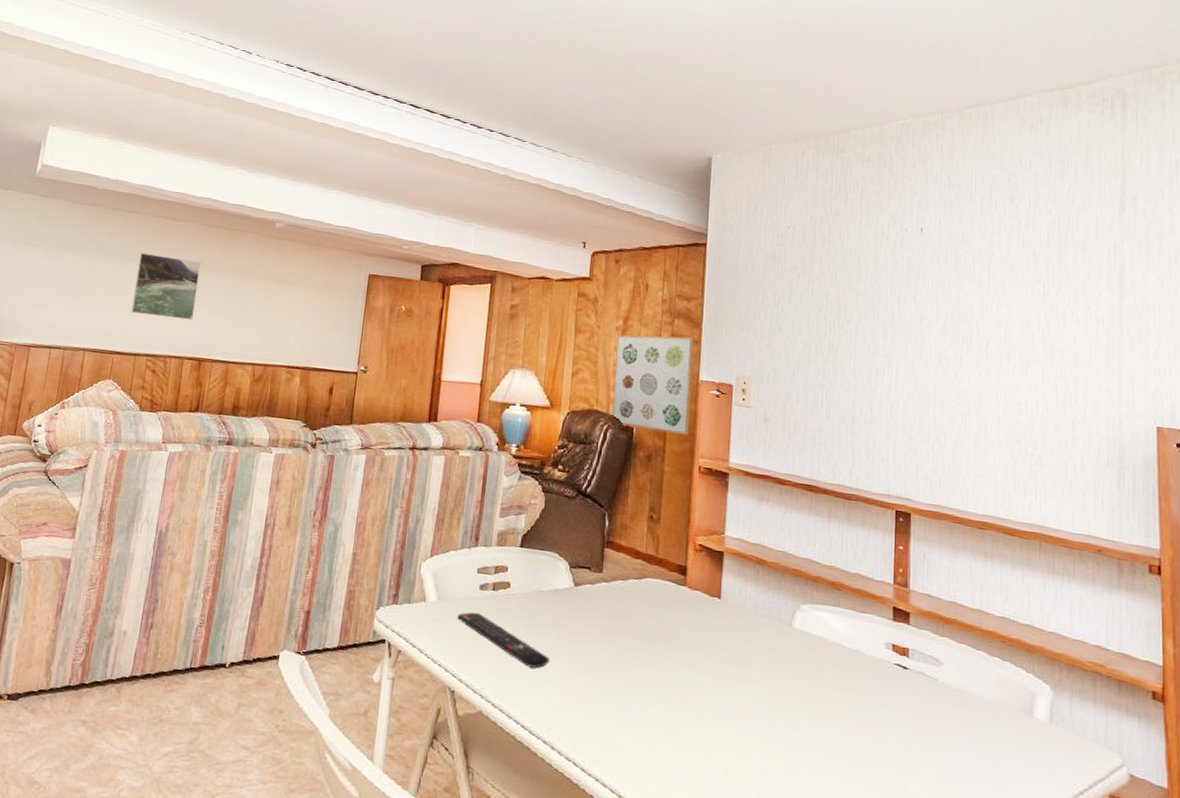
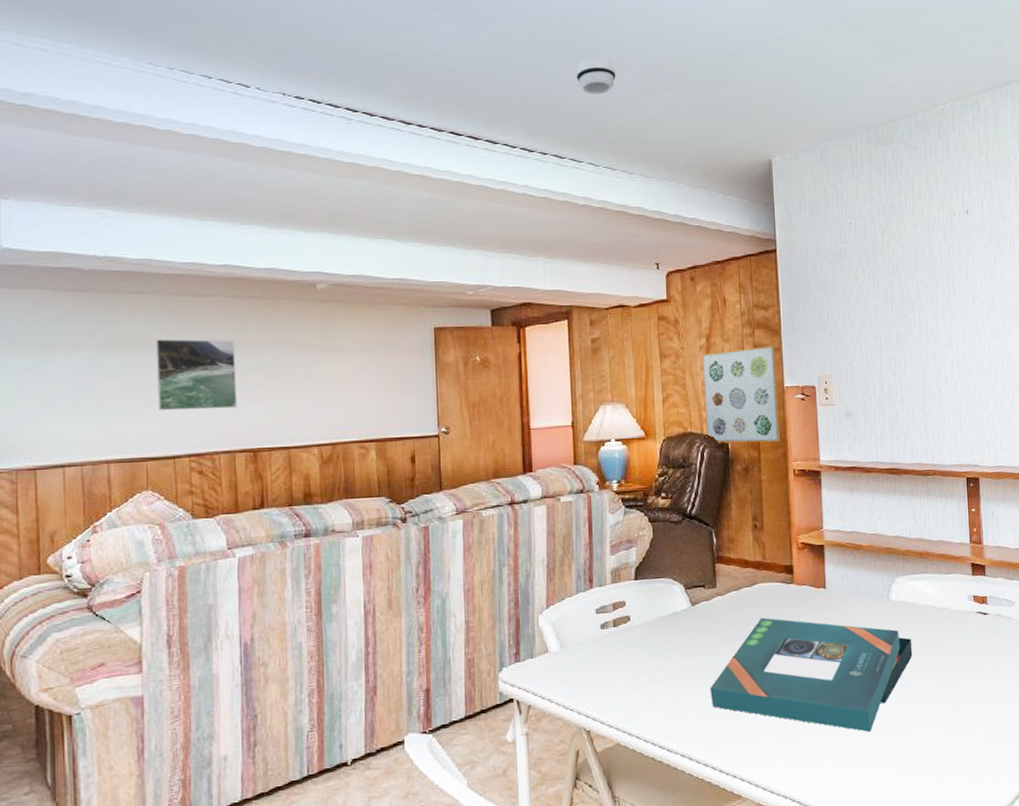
remote control: present [457,612,550,669] -> none [582,651,677,691]
smoke detector: none [530,49,568,83] -> present [576,57,616,95]
board game: none [582,615,814,770] -> present [710,617,913,733]

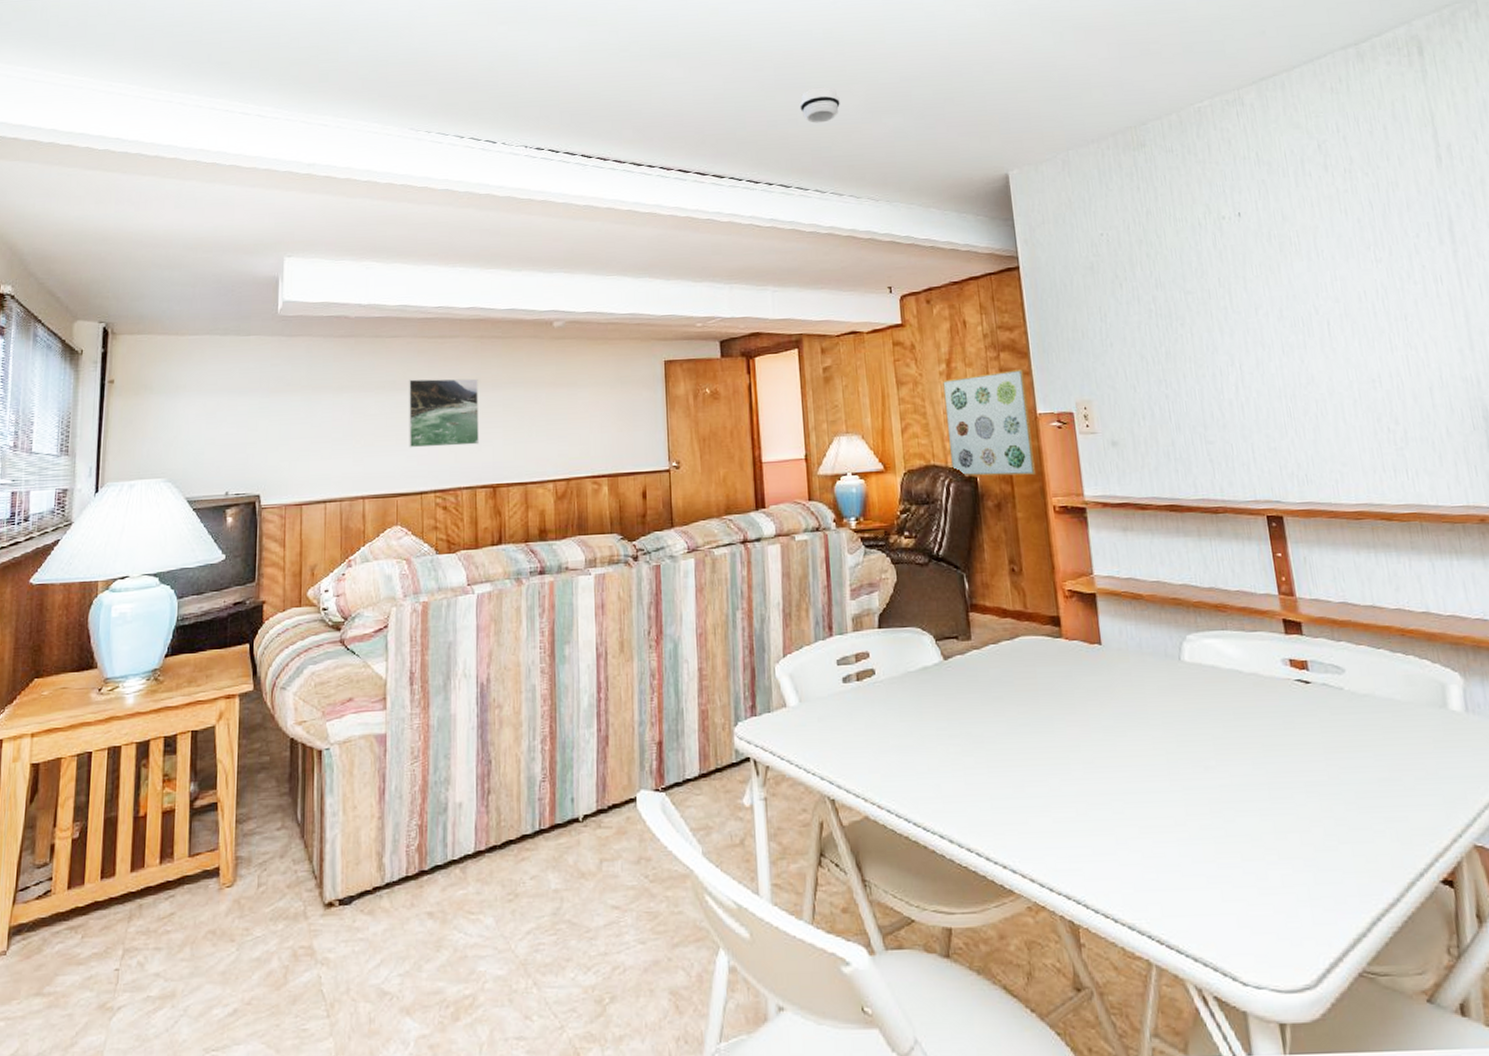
board game: present [710,617,913,733] -> none [969,676,1217,824]

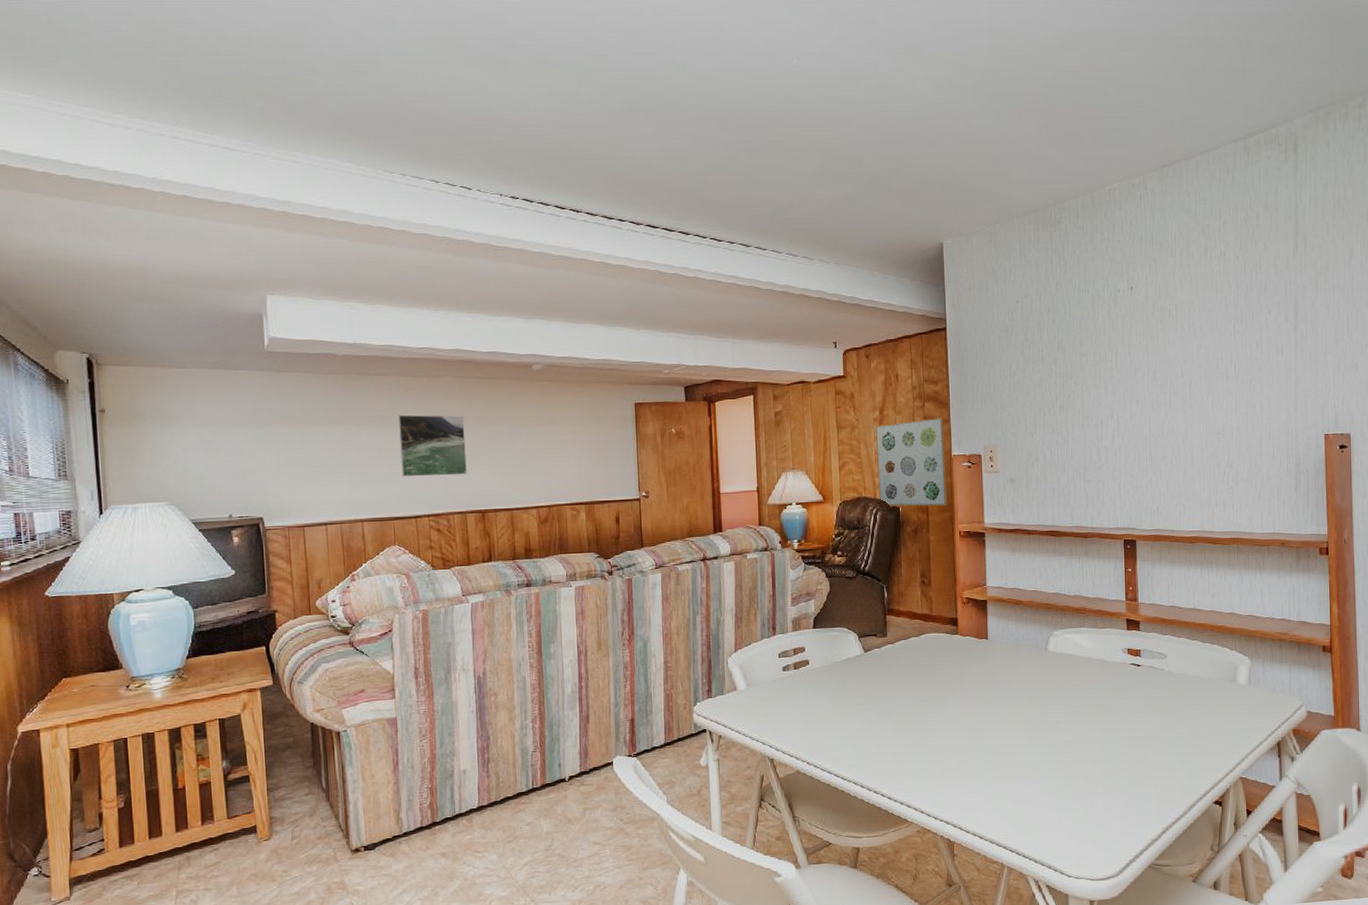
smoke detector: present [799,87,840,123] -> none [760,151,798,186]

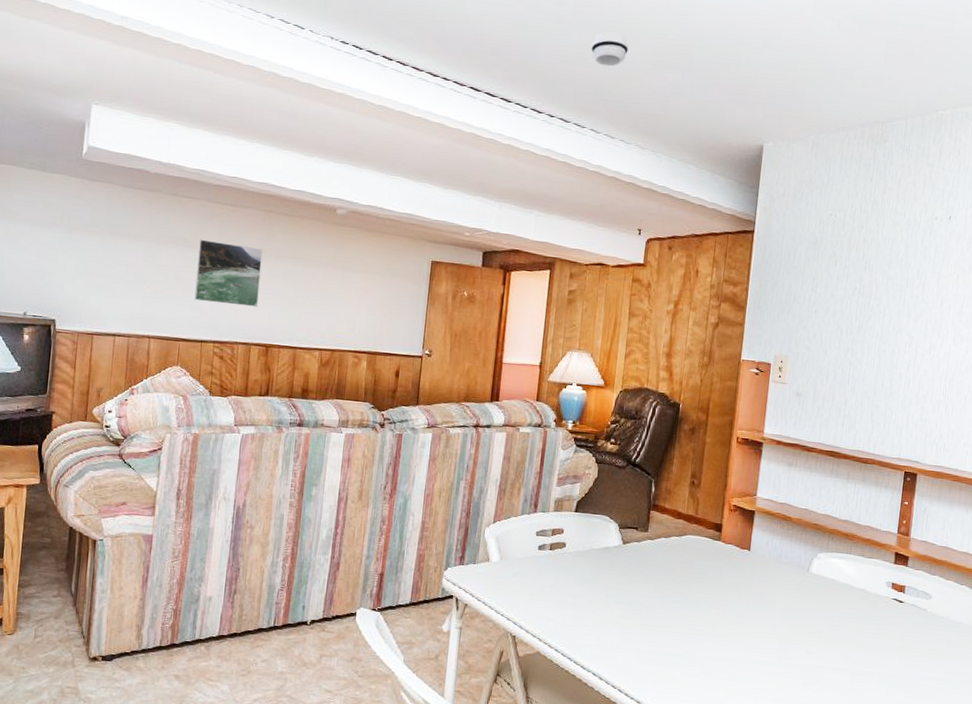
smoke detector: none [760,151,798,186] -> present [591,31,629,67]
wall art: present [876,418,948,507] -> none [660,318,738,409]

